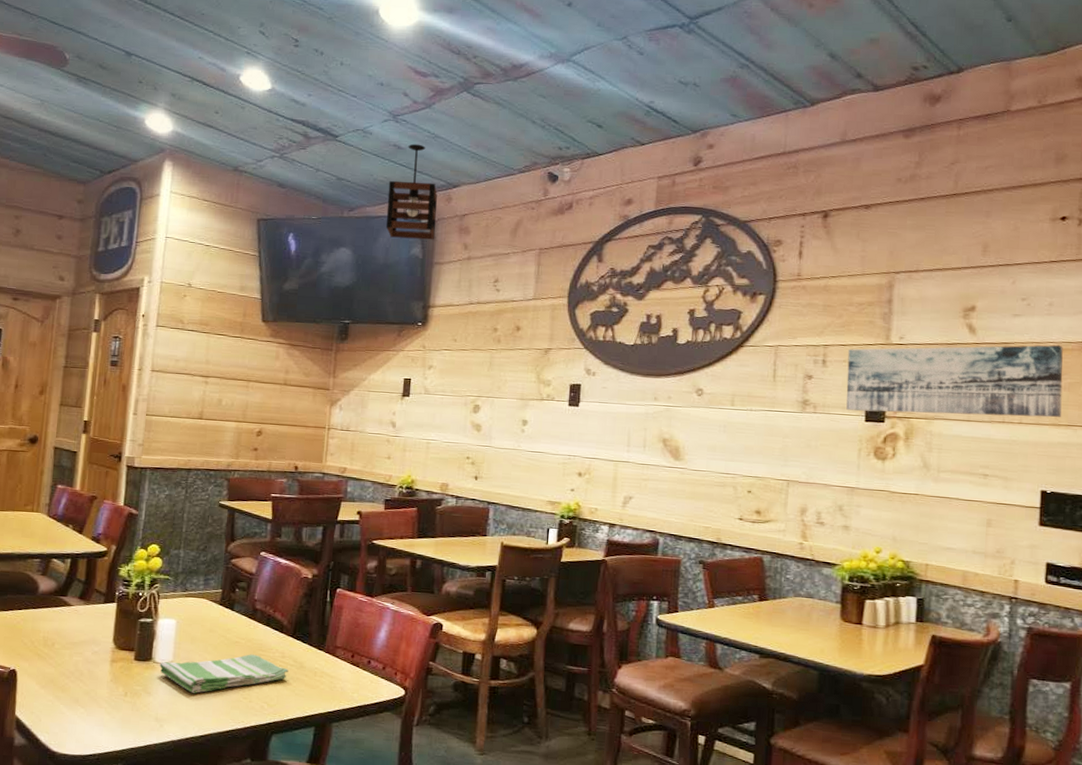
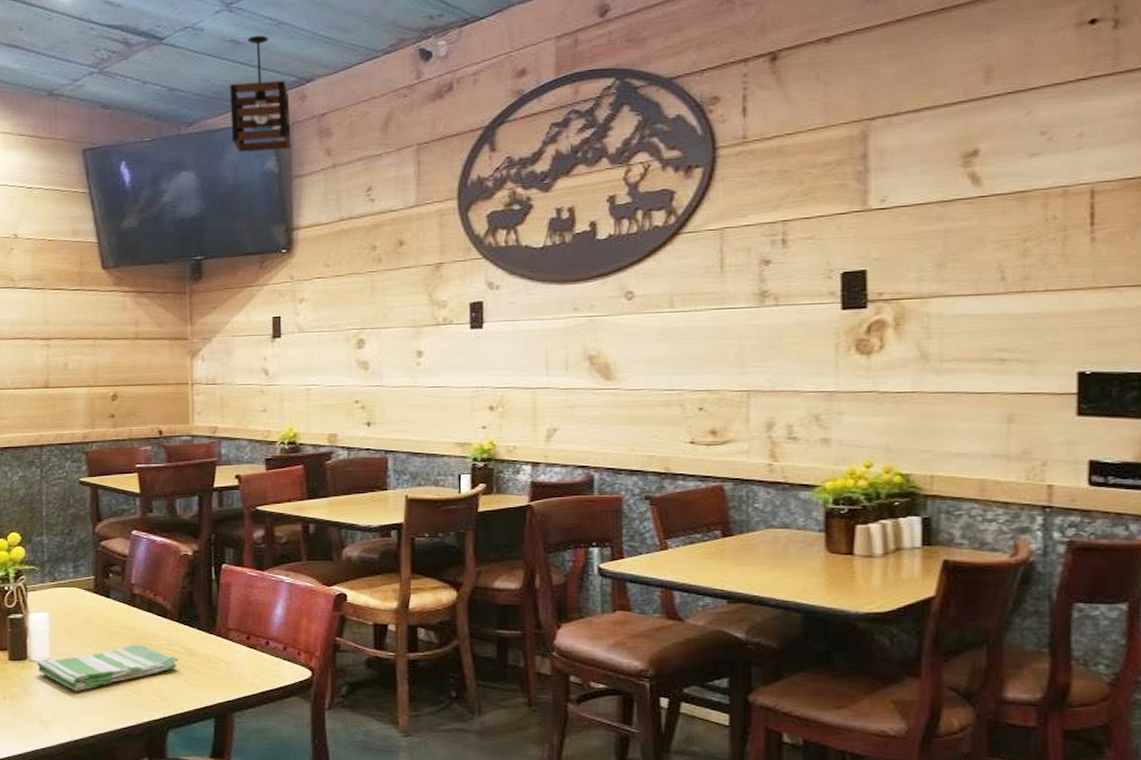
wall art: present [846,345,1063,418] -> none [814,186,1101,299]

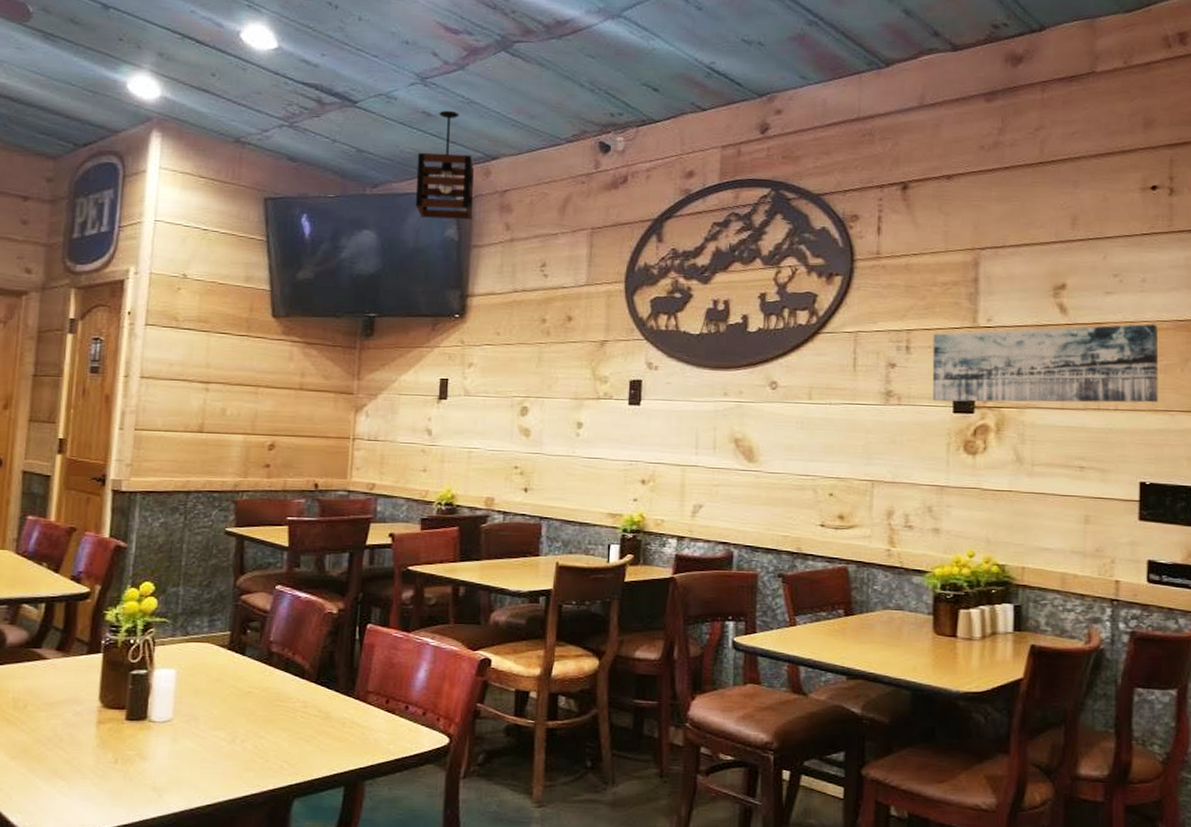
dish towel: present [37,644,179,691] -> none [157,705,312,755]
wall art: none [814,186,1101,299] -> present [932,324,1159,403]

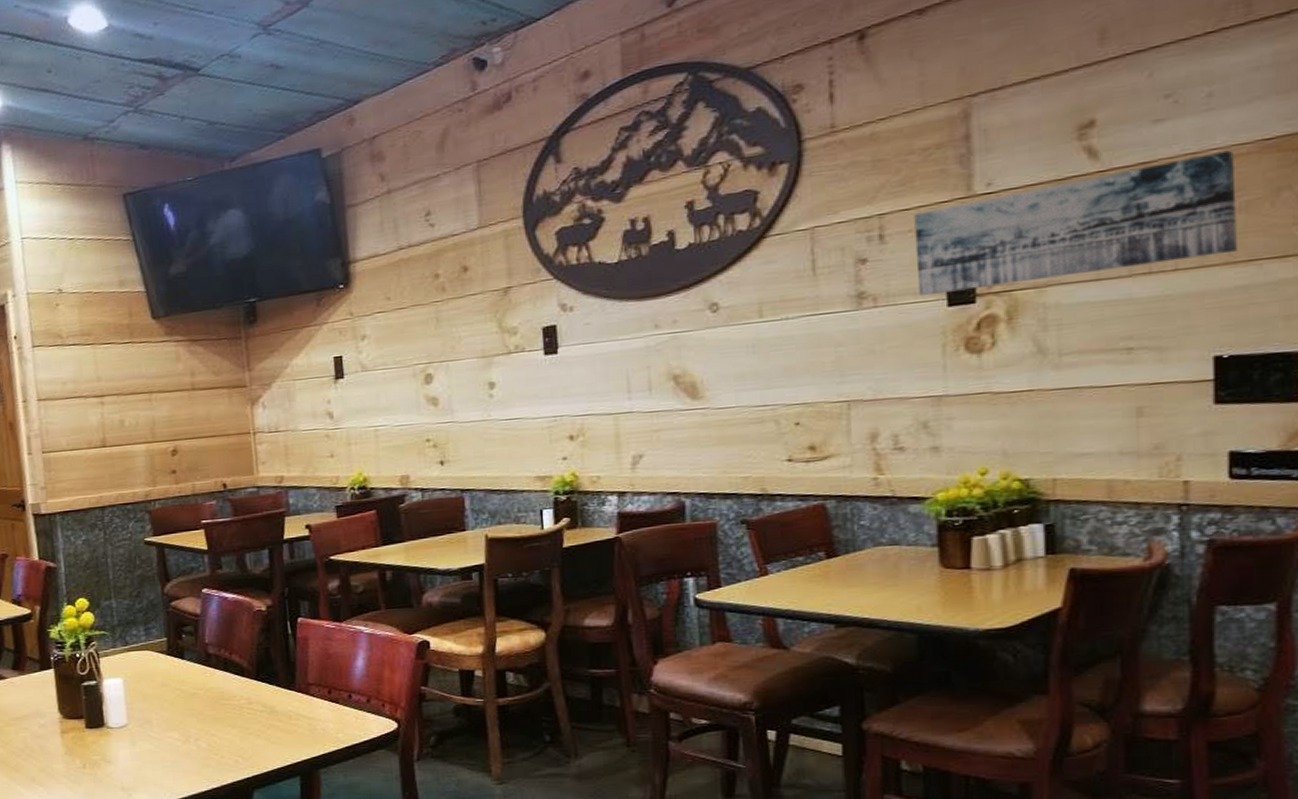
pendant light: present [415,110,474,220] -> none [272,57,342,185]

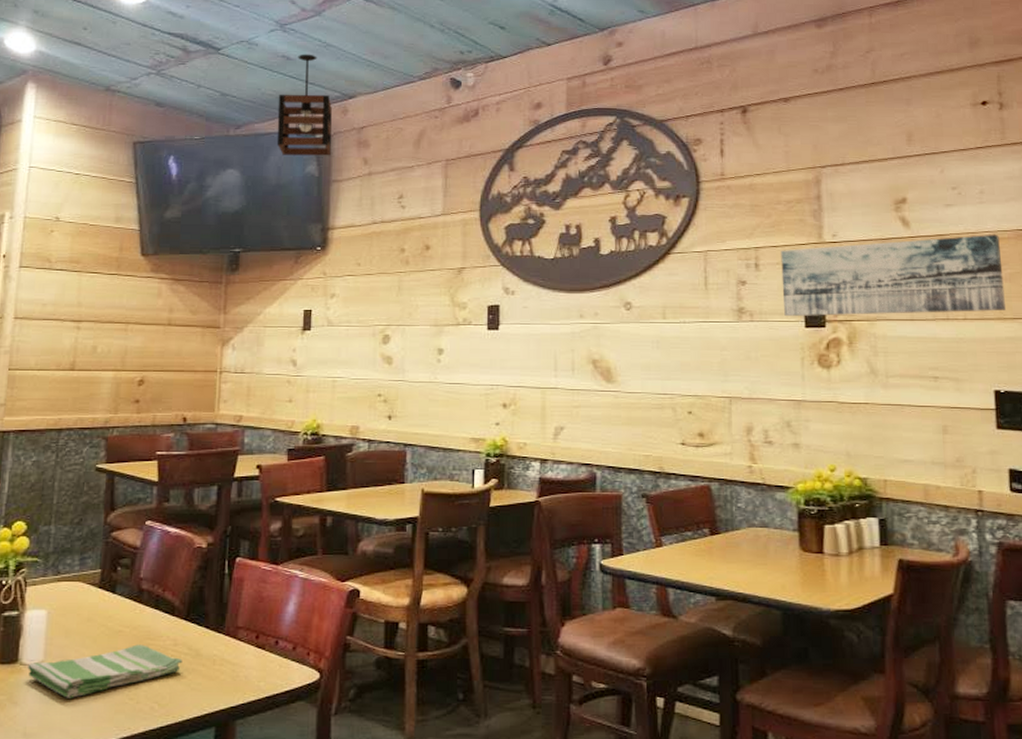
dish towel: none [114,704,259,756] -> present [28,644,183,698]
pendant light: none [272,57,342,185] -> present [276,54,333,156]

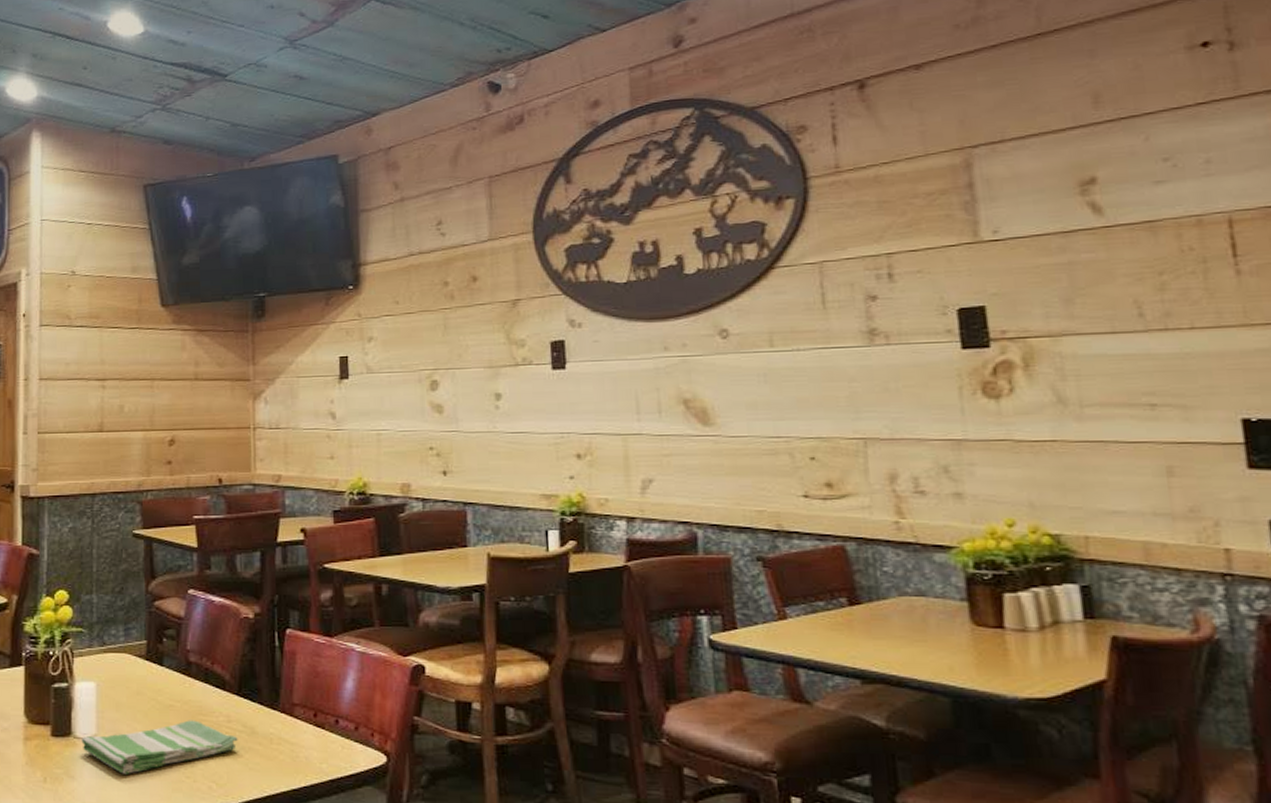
pendant light: present [276,54,333,156] -> none [293,70,358,186]
wall art: present [781,234,1005,317] -> none [922,215,1253,337]

